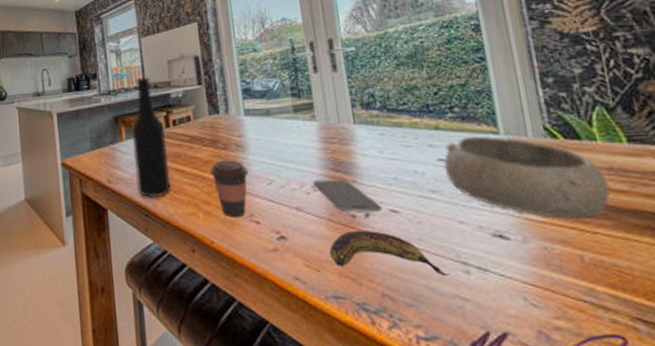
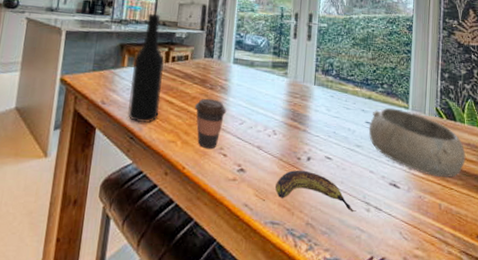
smartphone: present [313,179,382,212] -> none [275,125,320,158]

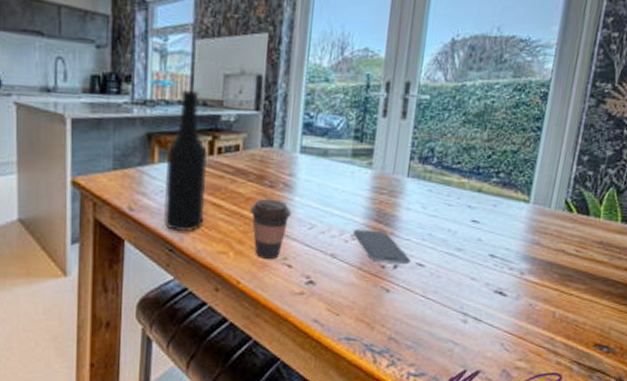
smartphone: none [275,125,320,158] -> present [353,229,411,265]
banana: present [275,170,356,213] -> none [352,279,451,325]
bowl: present [368,107,466,178] -> none [474,201,596,283]

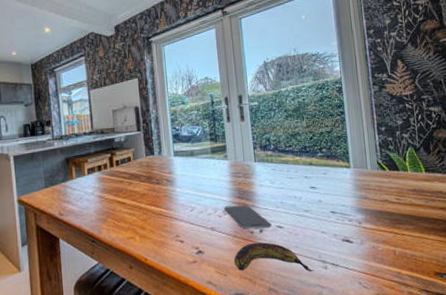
bottle: present [164,89,207,232] -> none [81,124,114,227]
coffee cup: present [250,198,292,260] -> none [145,192,176,239]
banana: none [352,279,451,325] -> present [234,242,315,272]

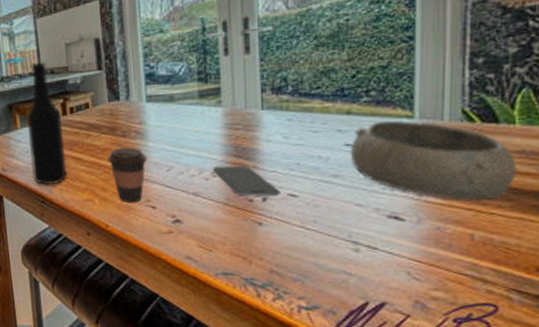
bottle: none [81,124,114,227] -> present [27,61,68,186]
coffee cup: none [145,192,176,239] -> present [107,147,148,203]
banana: present [234,242,315,272] -> none [223,213,339,255]
bowl: none [314,169,414,226] -> present [350,120,517,201]

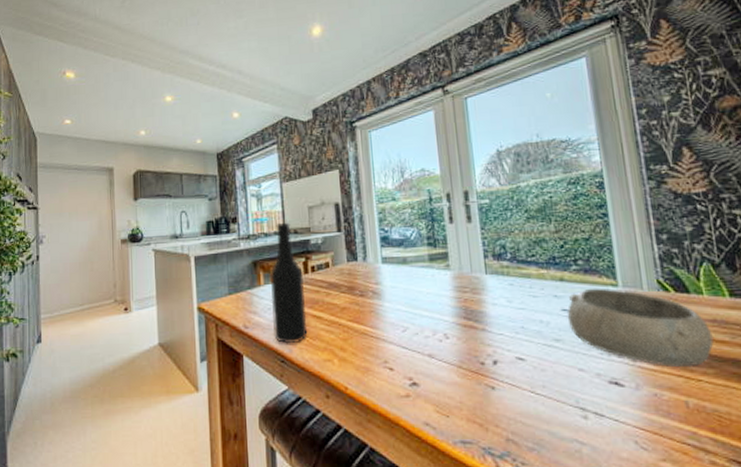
coffee cup: present [107,147,148,203] -> none [346,307,385,365]
smartphone: present [213,165,280,197] -> none [445,327,509,360]

